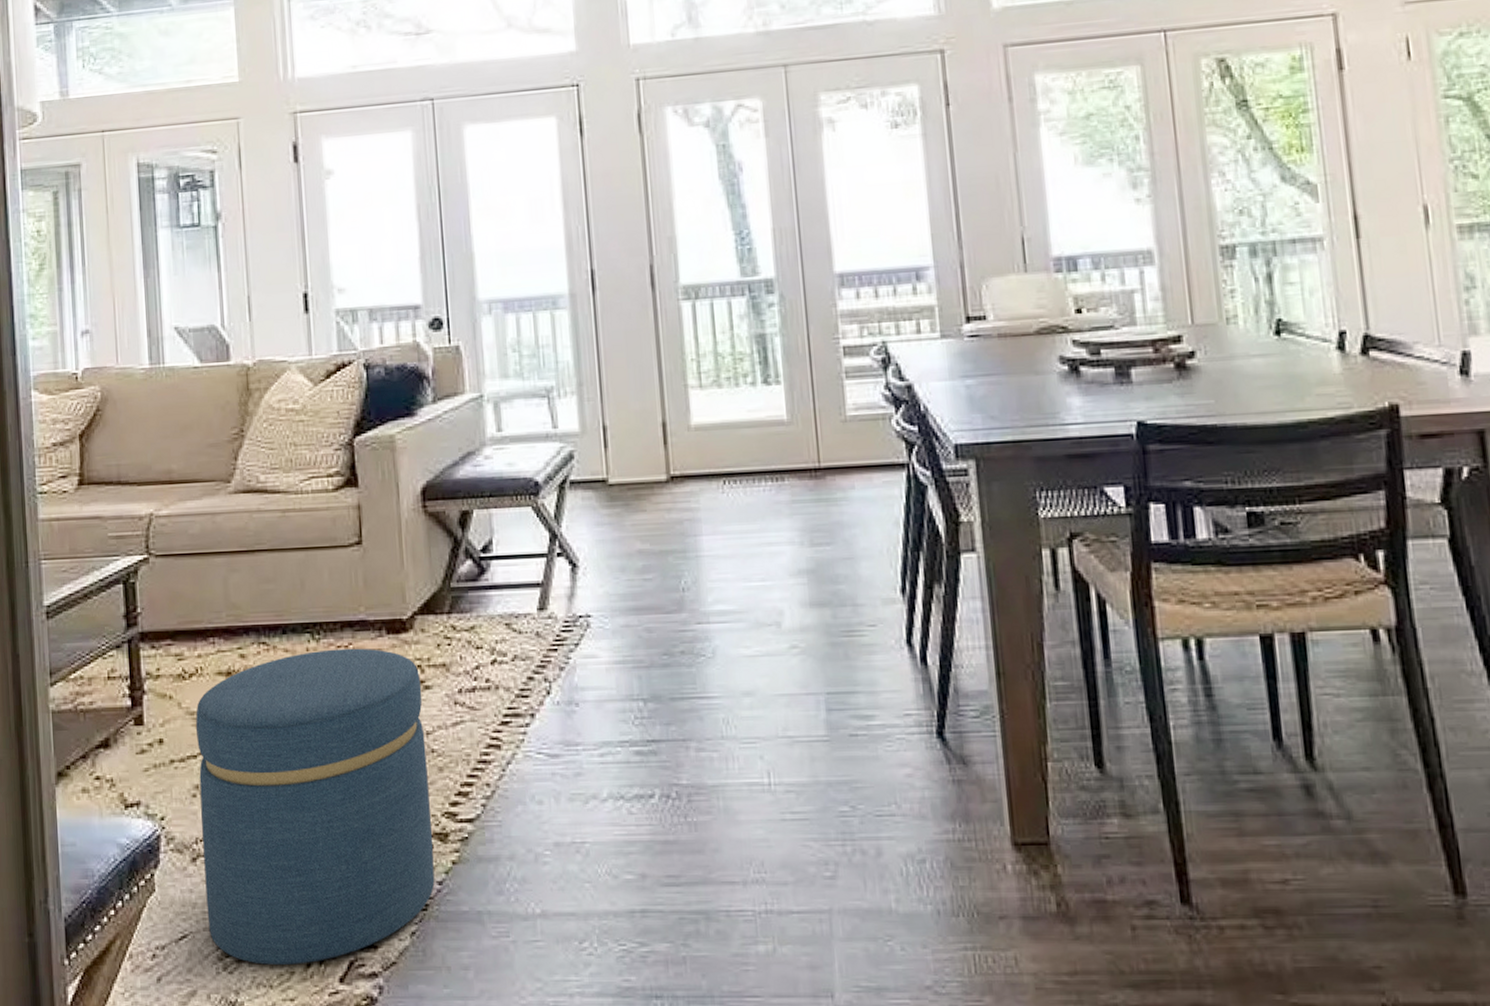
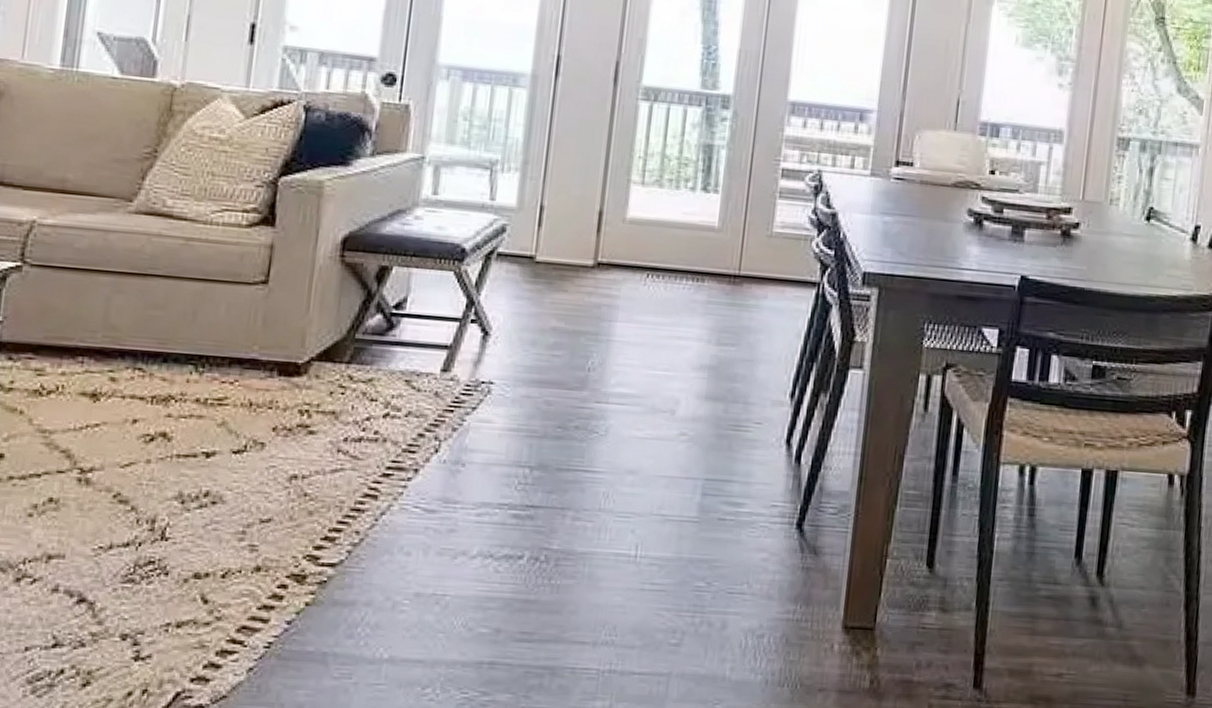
ottoman: present [195,648,435,965] -> none [22,383,306,692]

